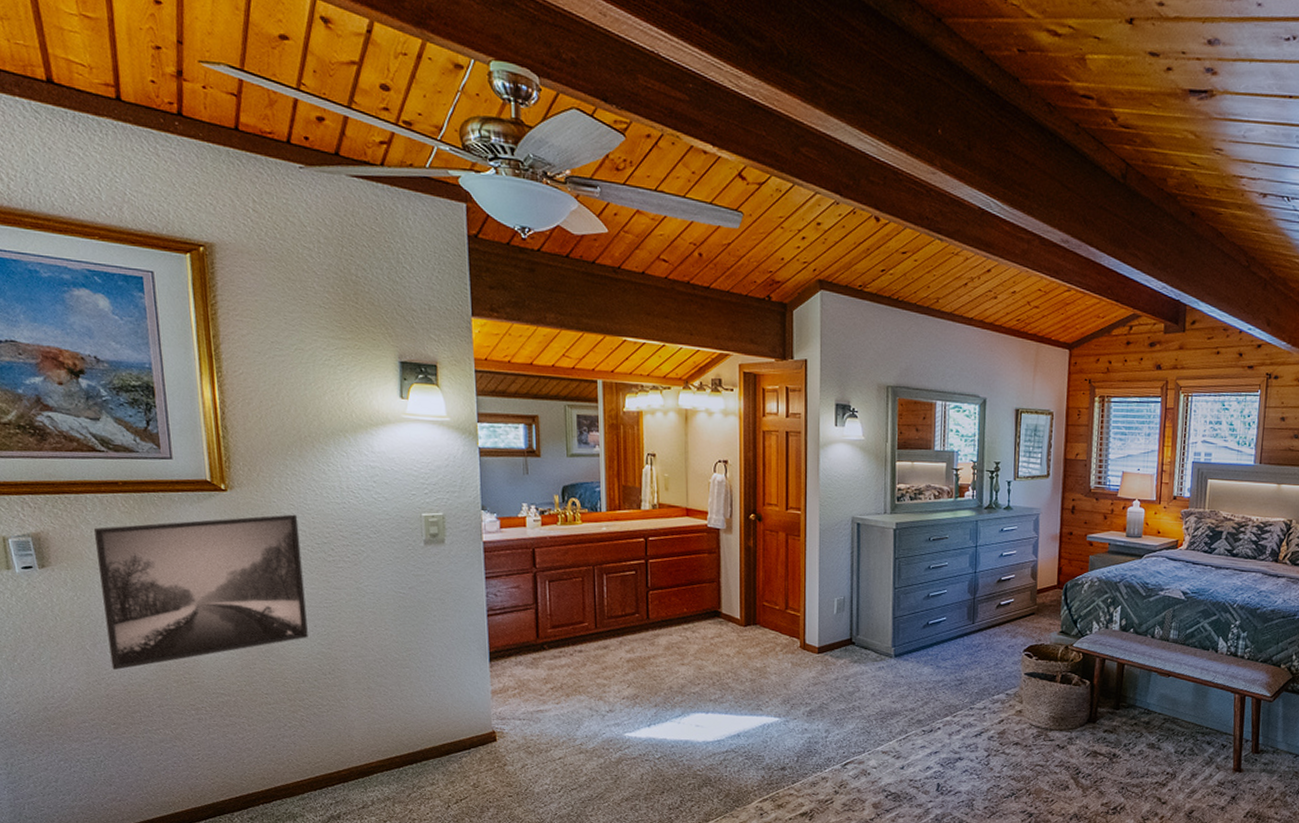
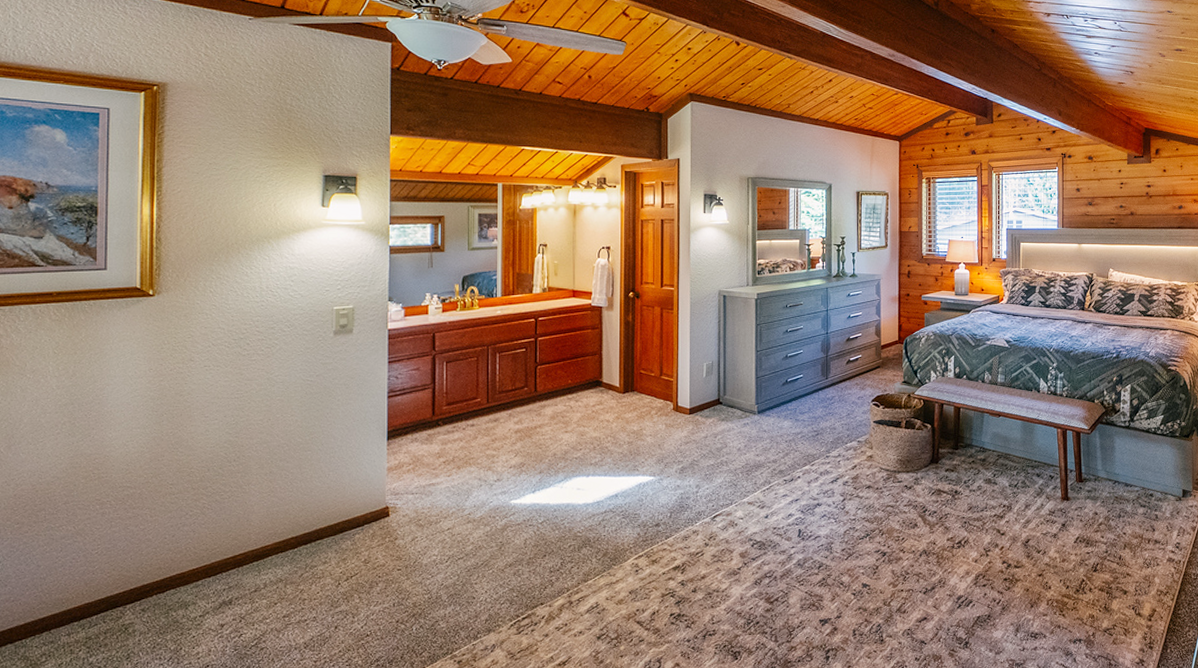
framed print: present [93,514,308,671] -> none [23,314,218,471]

